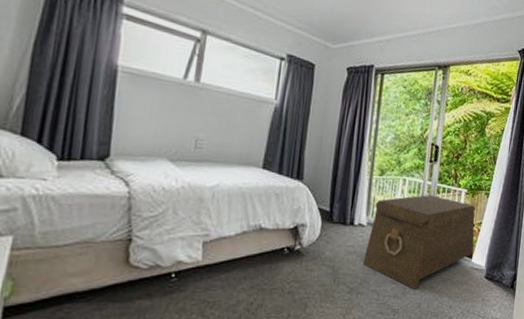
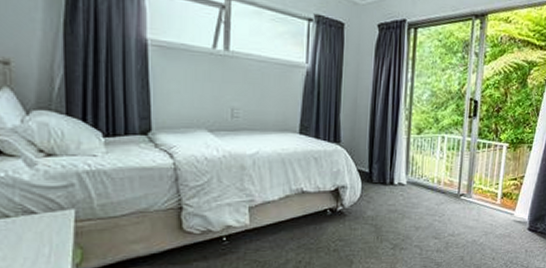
storage trunk: present [362,194,476,289] -> none [404,150,518,244]

